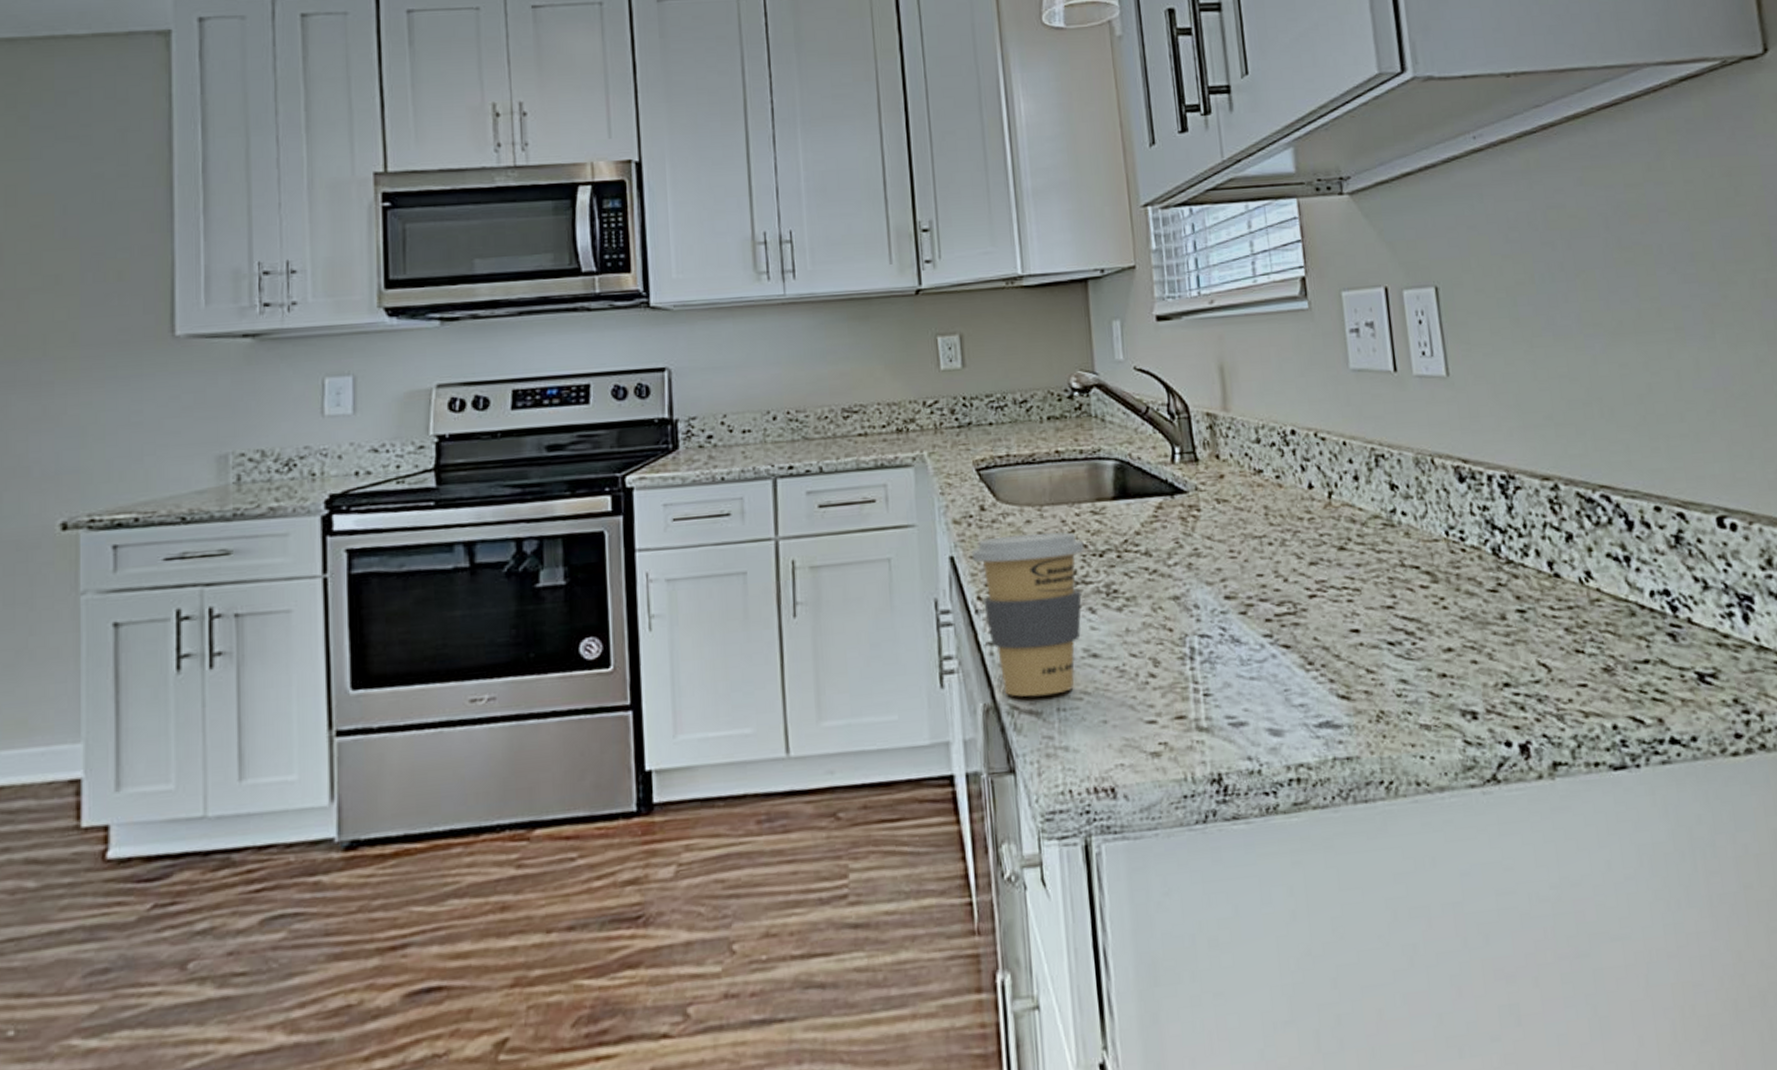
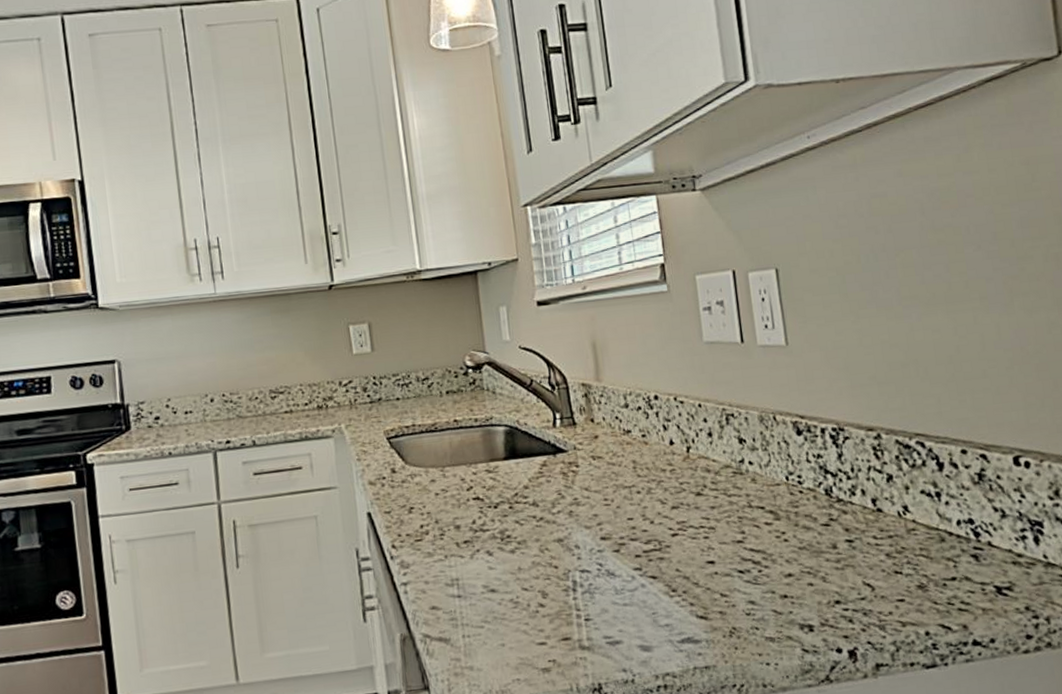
coffee cup: present [971,532,1085,697] -> none [385,488,481,627]

